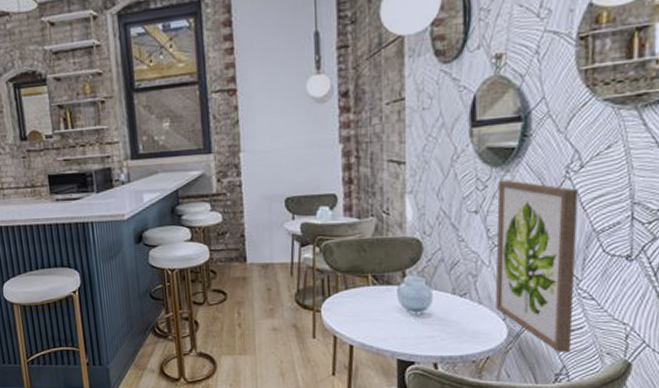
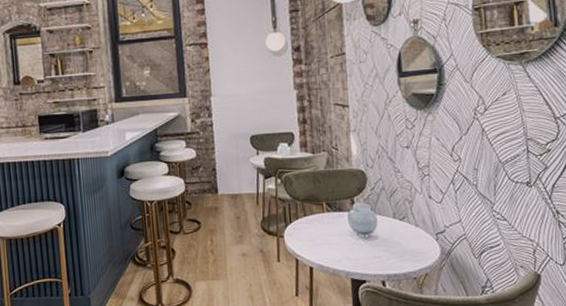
wall art: present [496,179,578,352] -> none [423,120,492,267]

